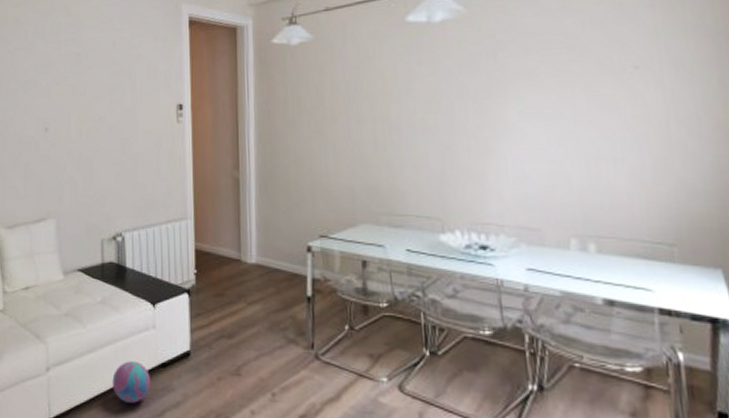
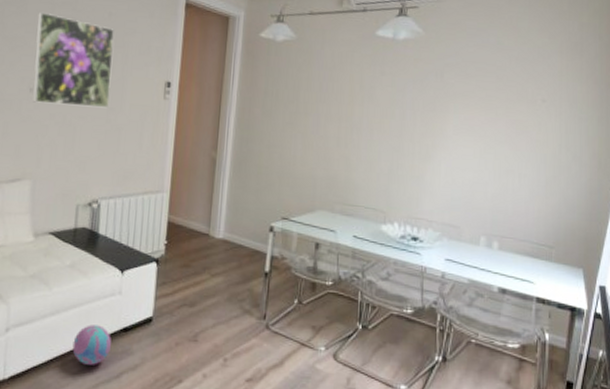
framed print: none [45,52,123,142] -> present [32,11,114,109]

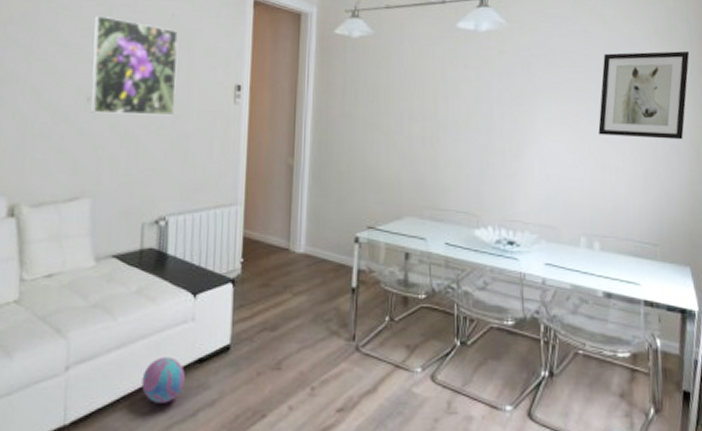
wall art: none [505,65,599,150] -> present [598,51,690,140]

